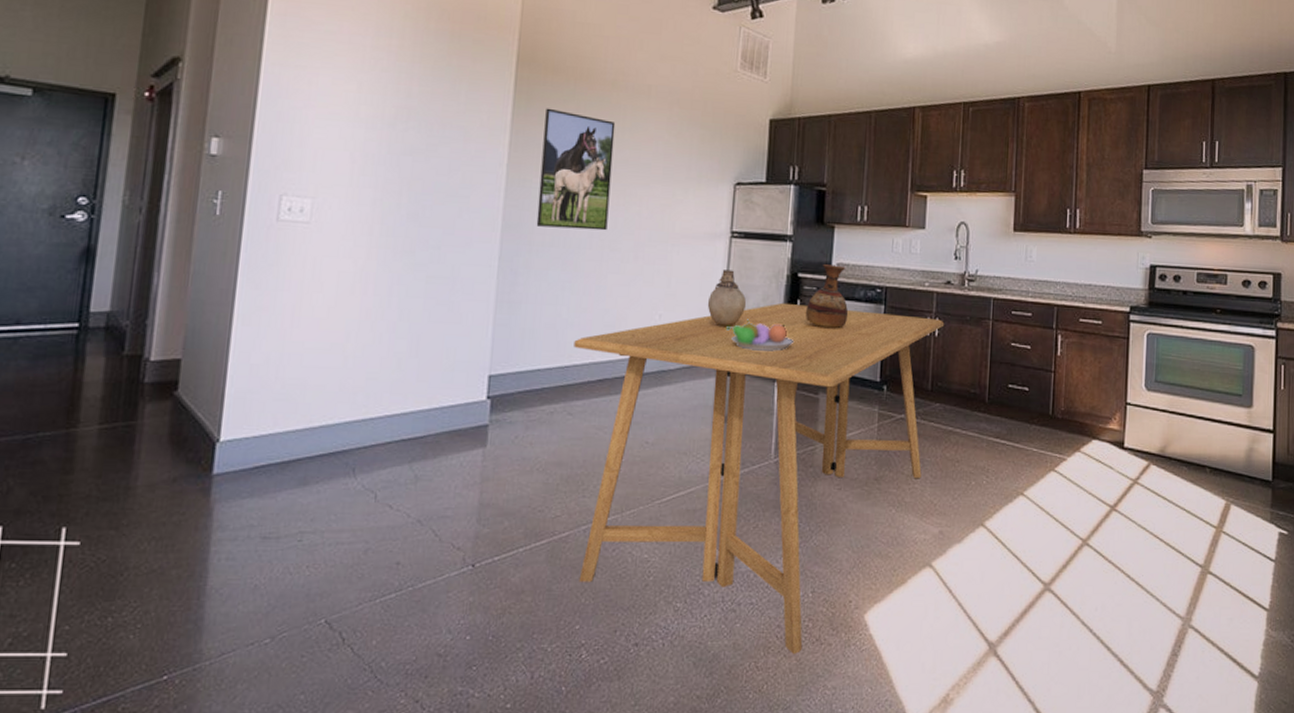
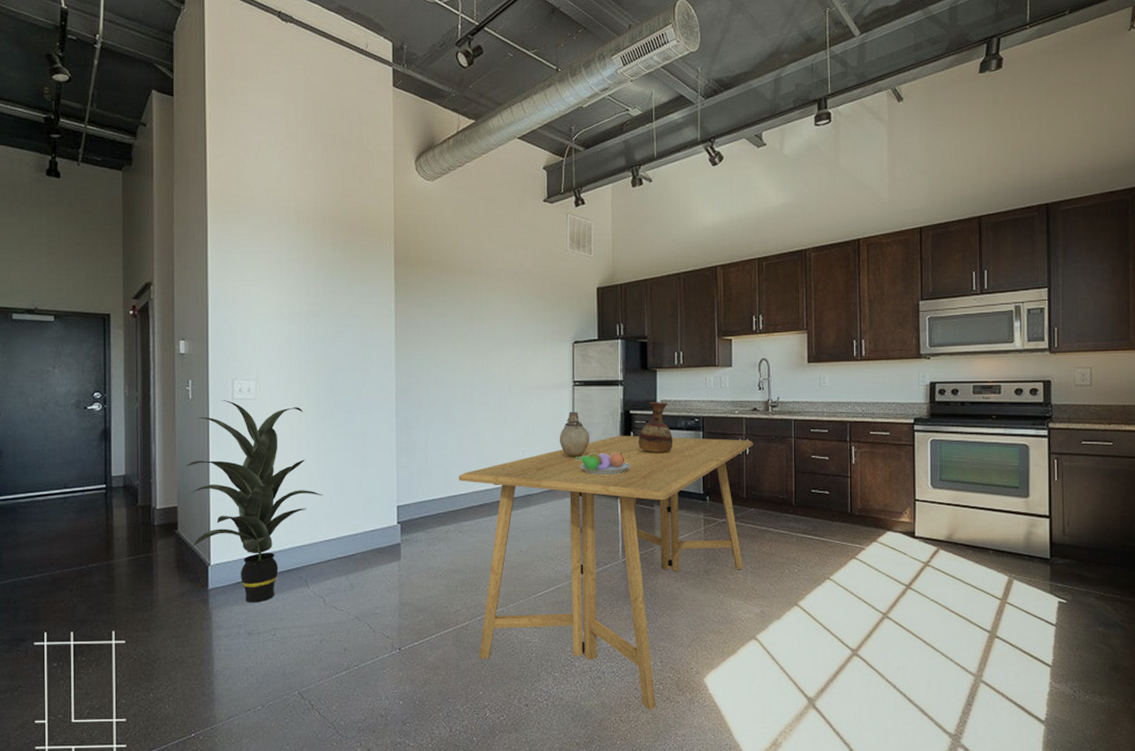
indoor plant: none [196,221,390,496] -> present [186,400,324,603]
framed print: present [536,108,616,231] -> none [420,295,476,389]

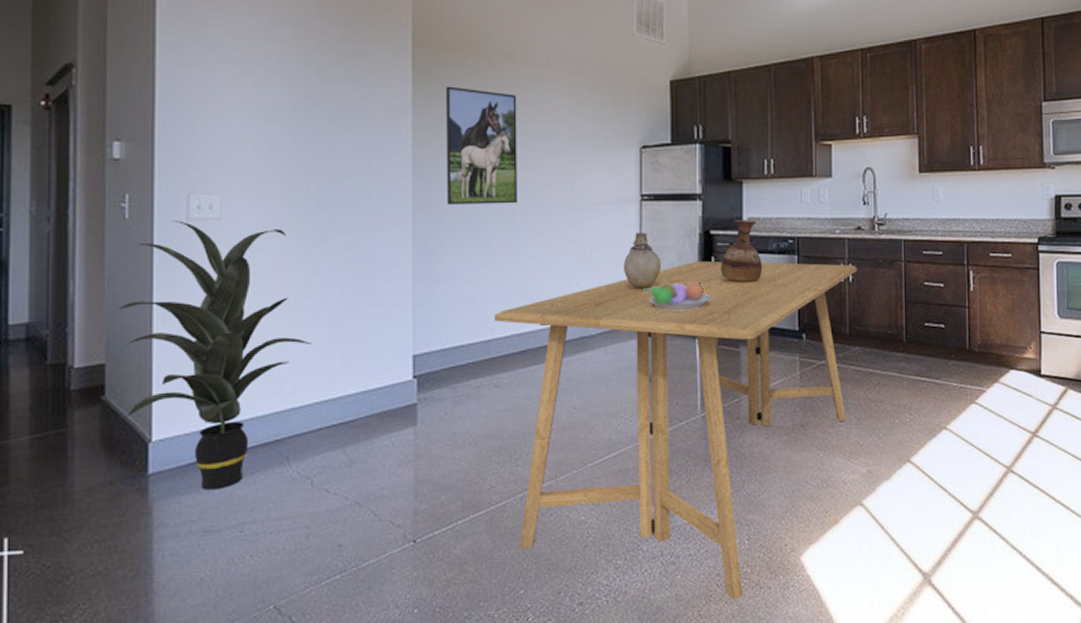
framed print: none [420,295,476,389] -> present [446,86,517,205]

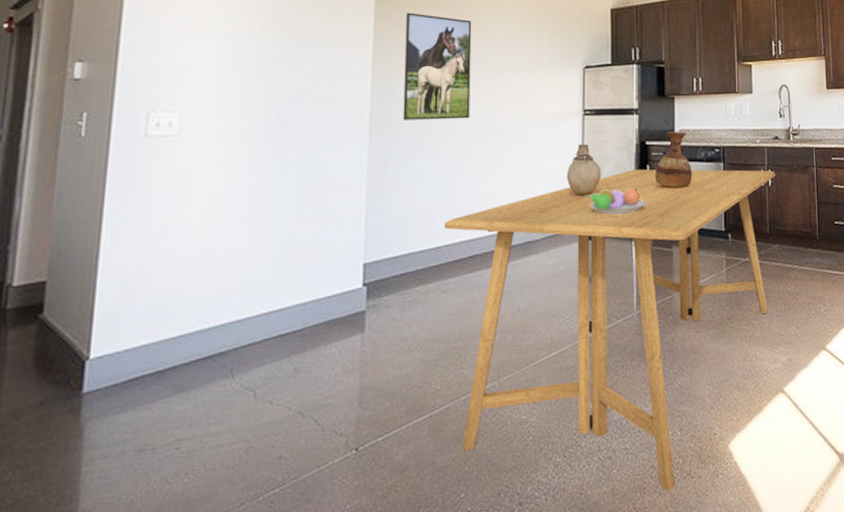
indoor plant: present [118,220,313,490] -> none [63,137,265,408]

